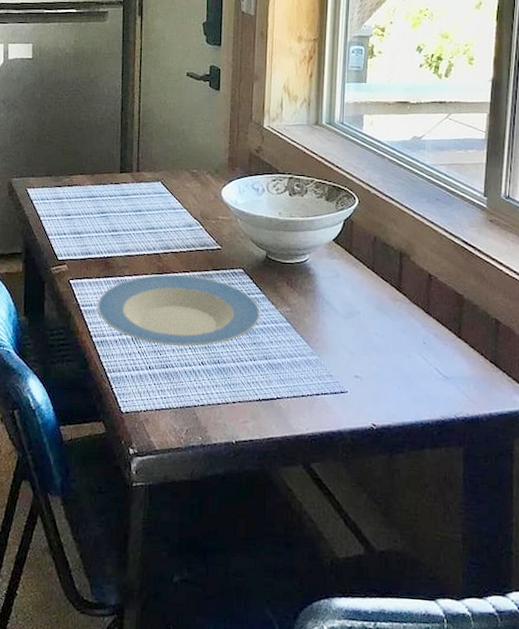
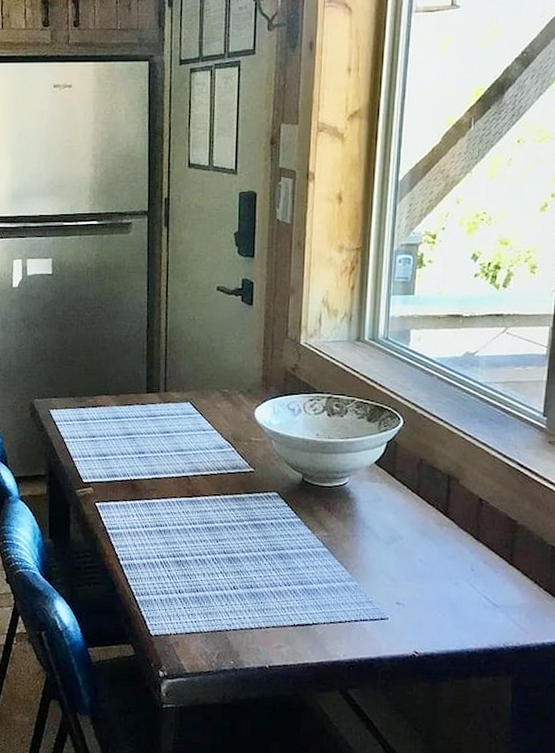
plate: present [97,274,260,346] -> none [124,497,295,571]

